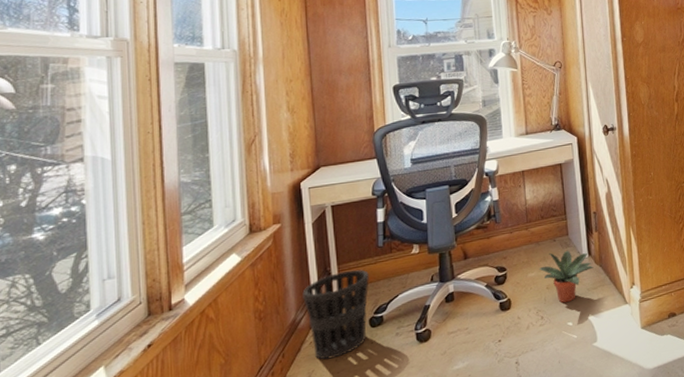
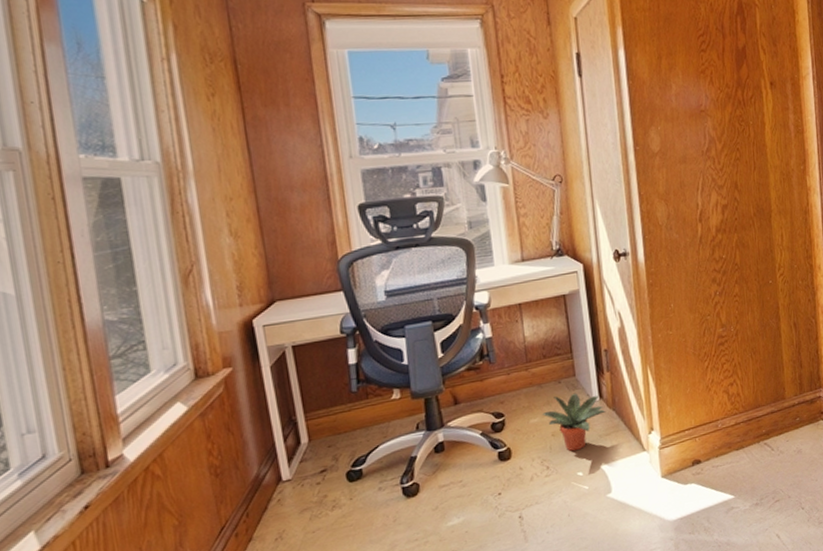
wastebasket: present [302,269,370,360] -> none [265,418,345,519]

